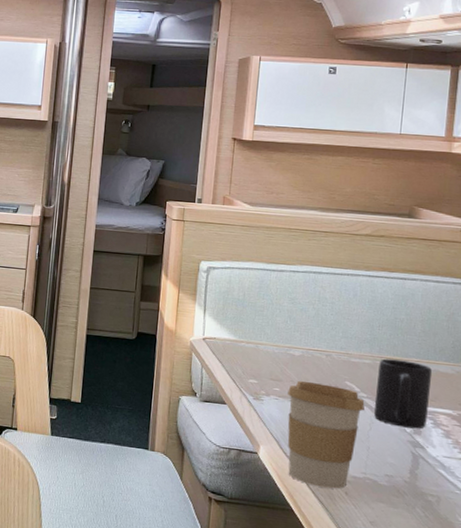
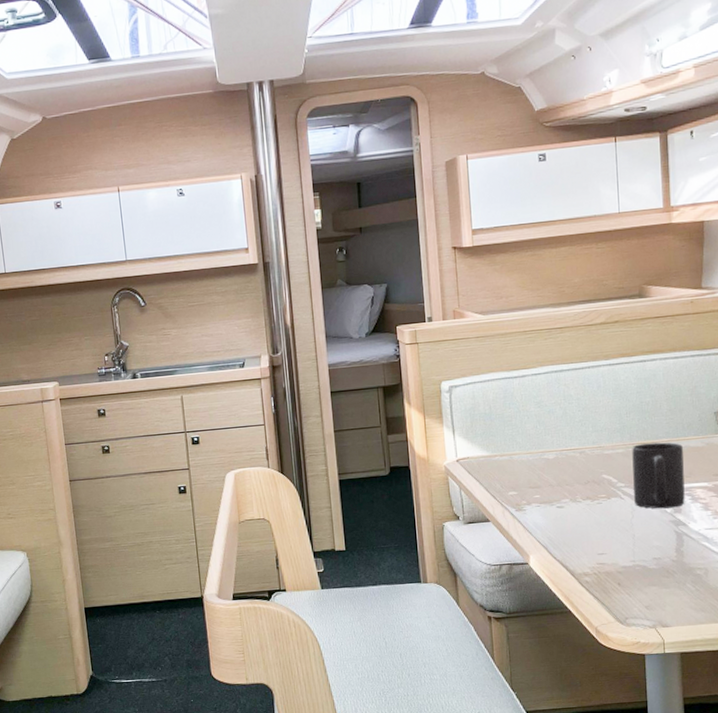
coffee cup: present [287,380,365,489] -> none [548,481,624,584]

